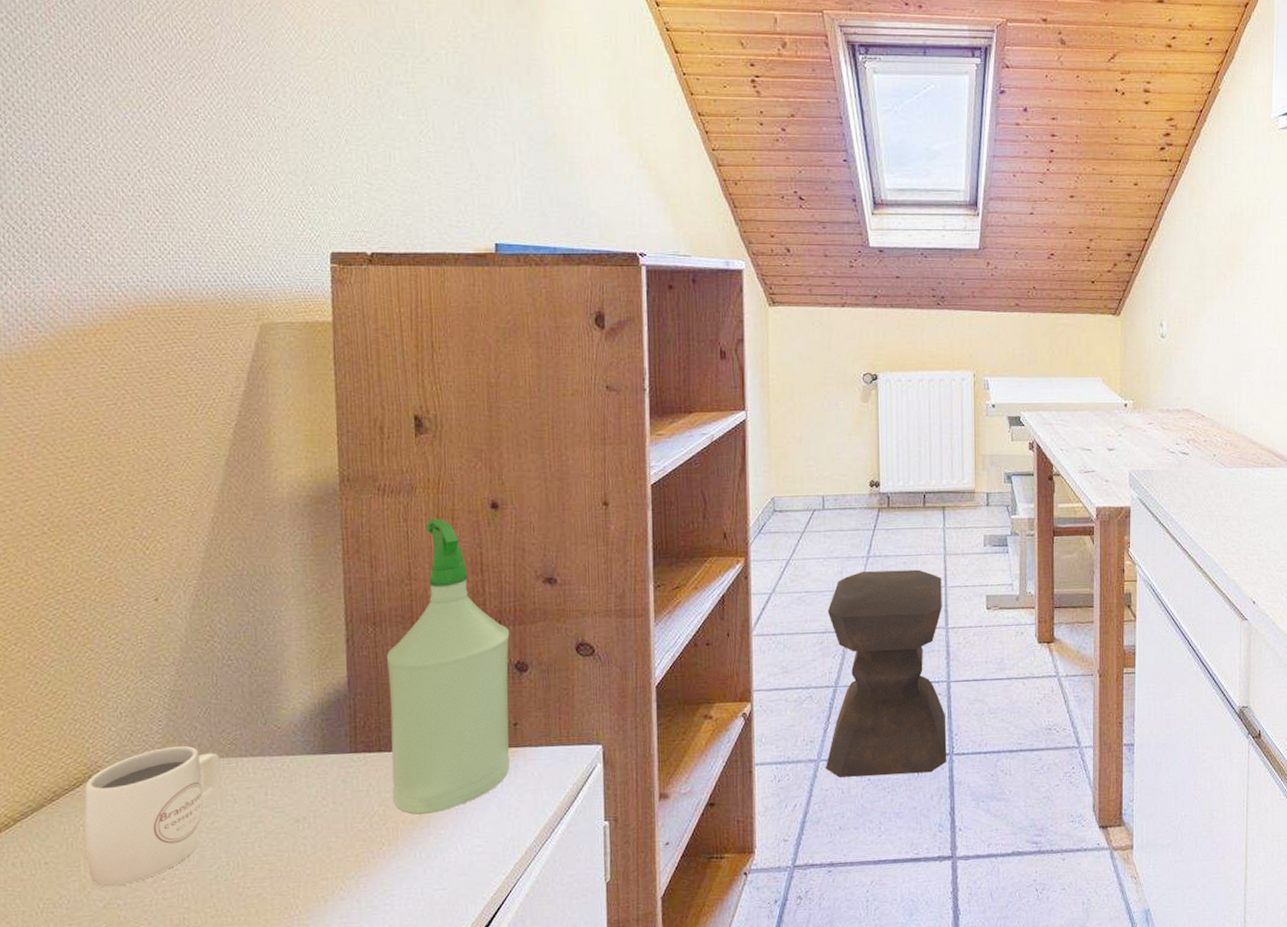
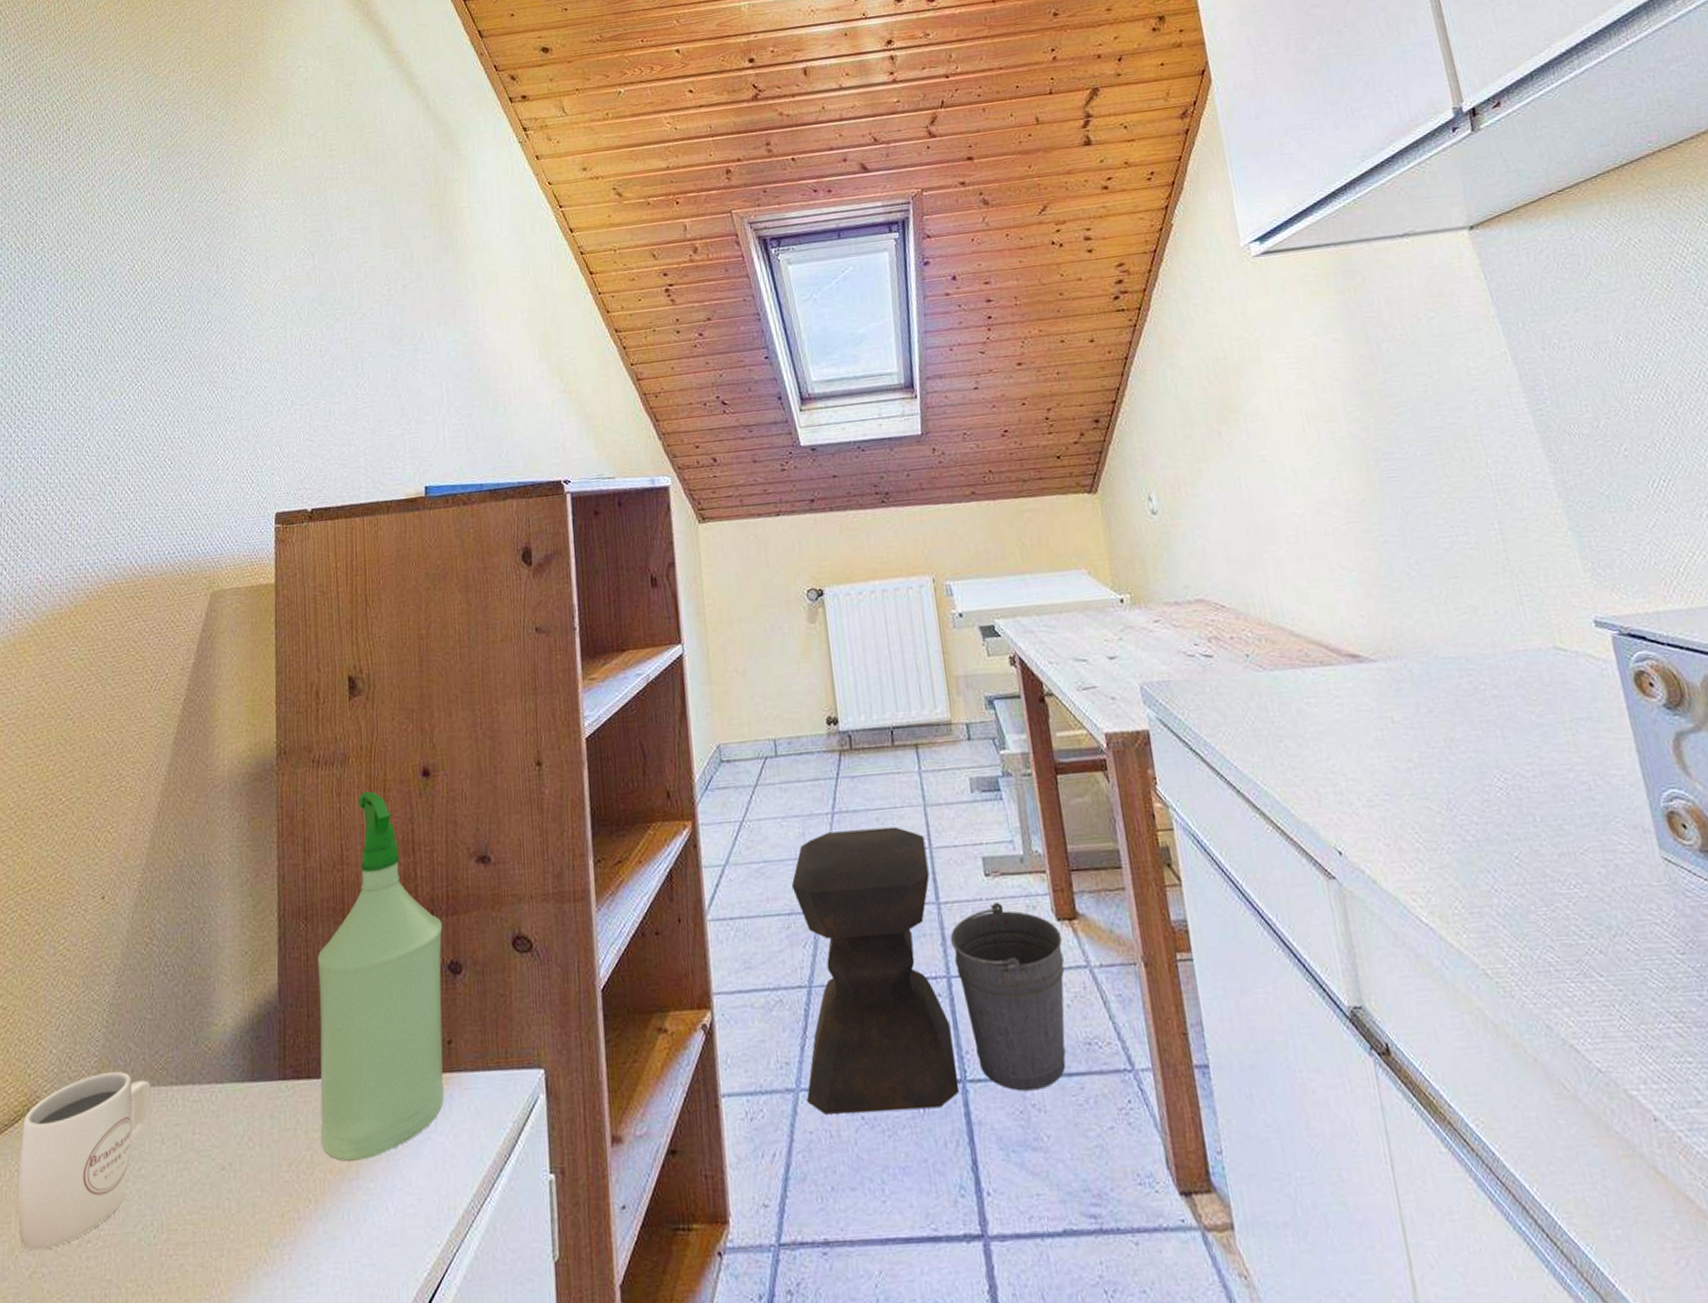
bucket: none [953,628,1040,761] -> present [949,901,1066,1092]

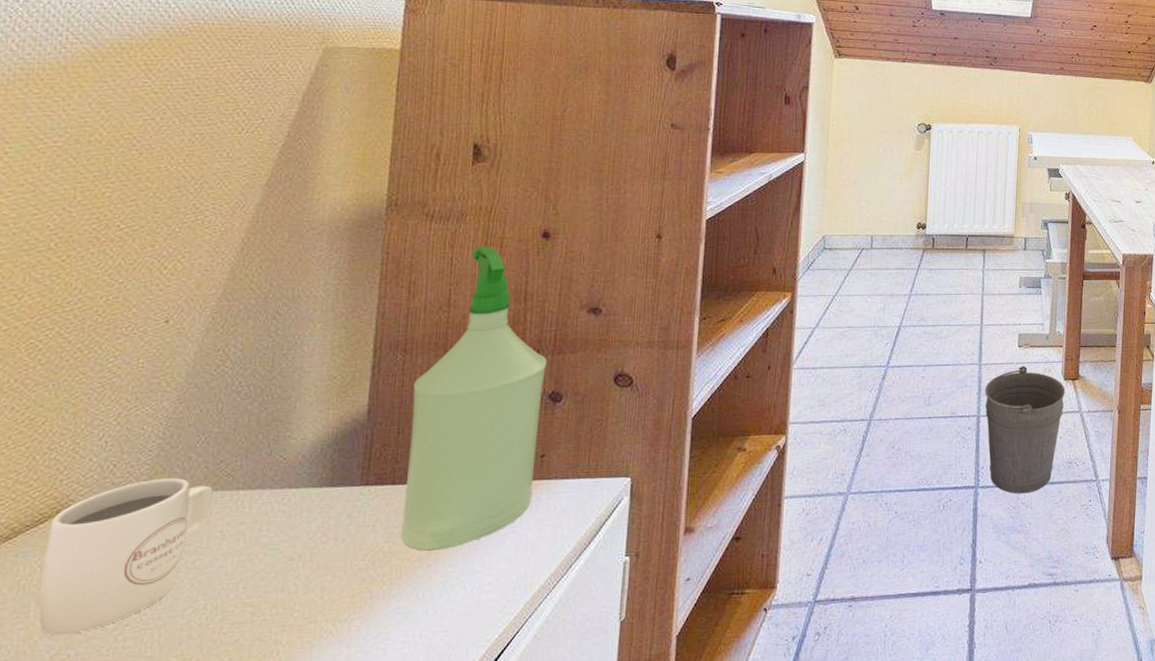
stool: present [791,826,959,1115] -> none [854,308,978,510]

